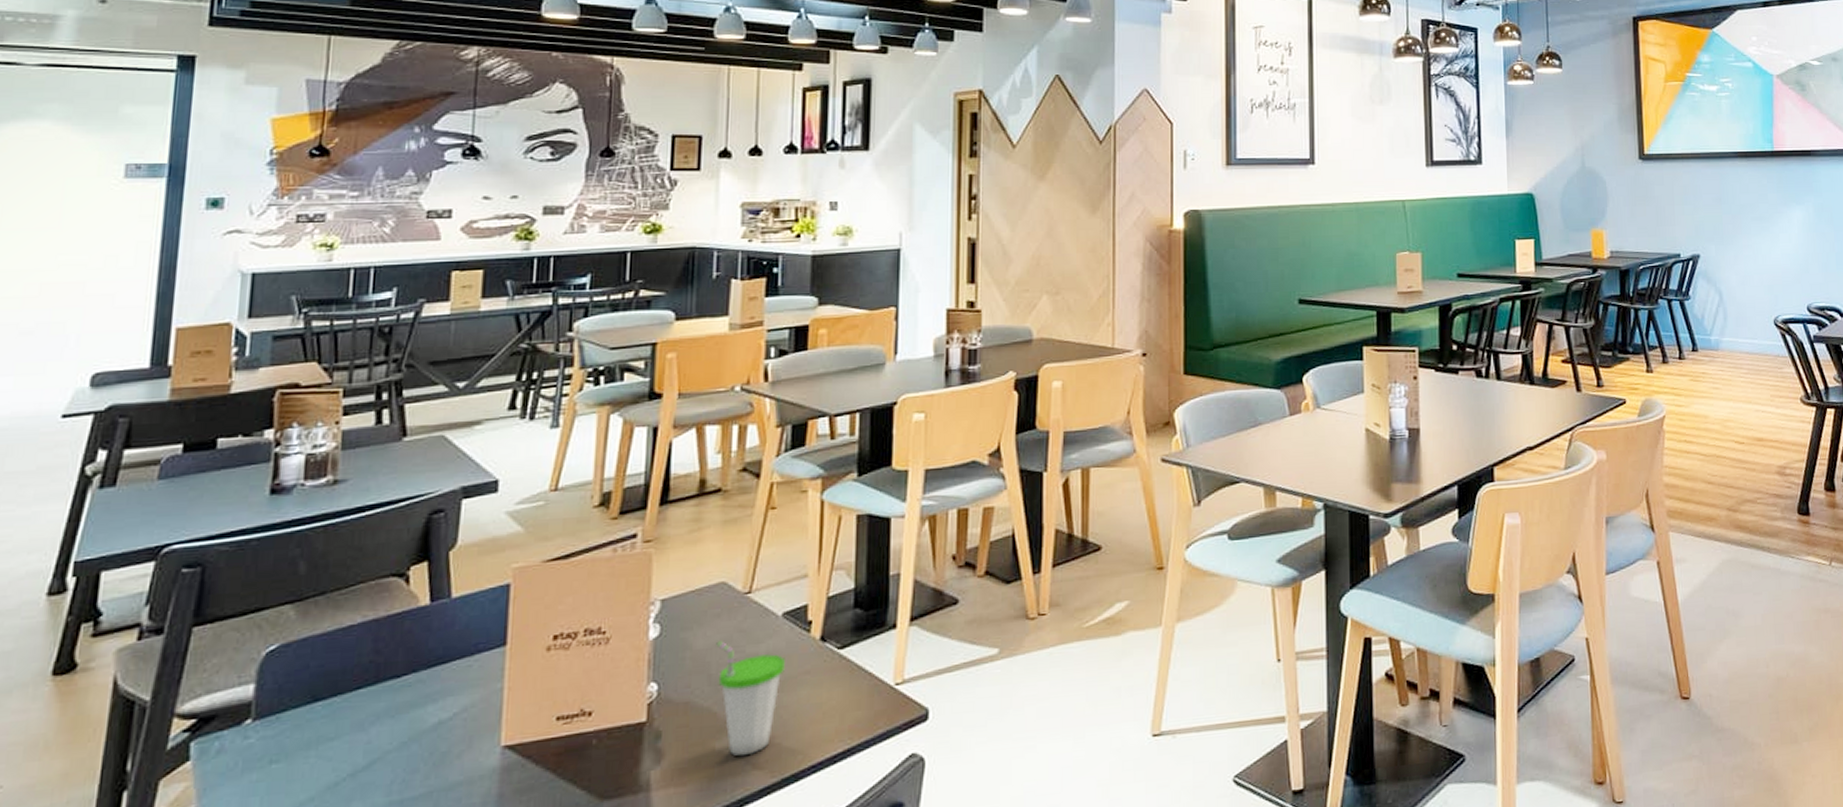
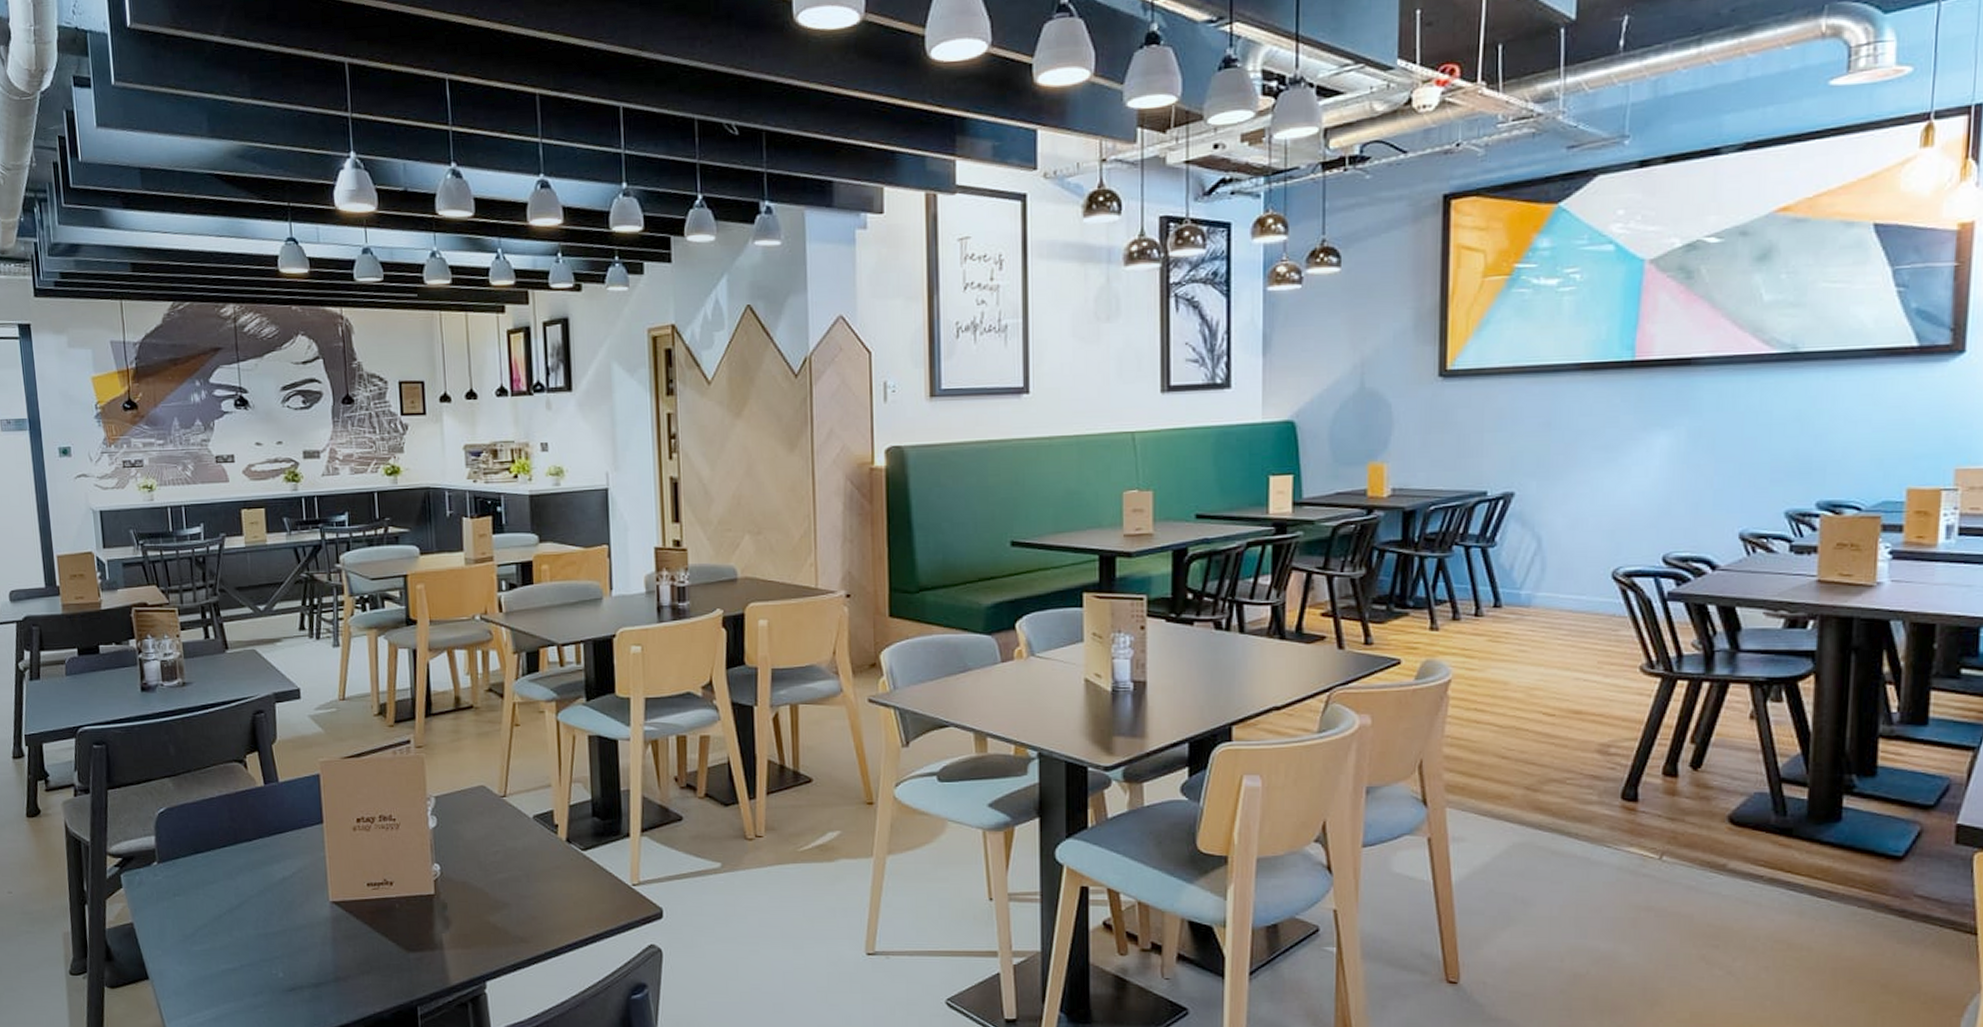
cup: present [716,641,786,757] -> none [482,835,540,931]

